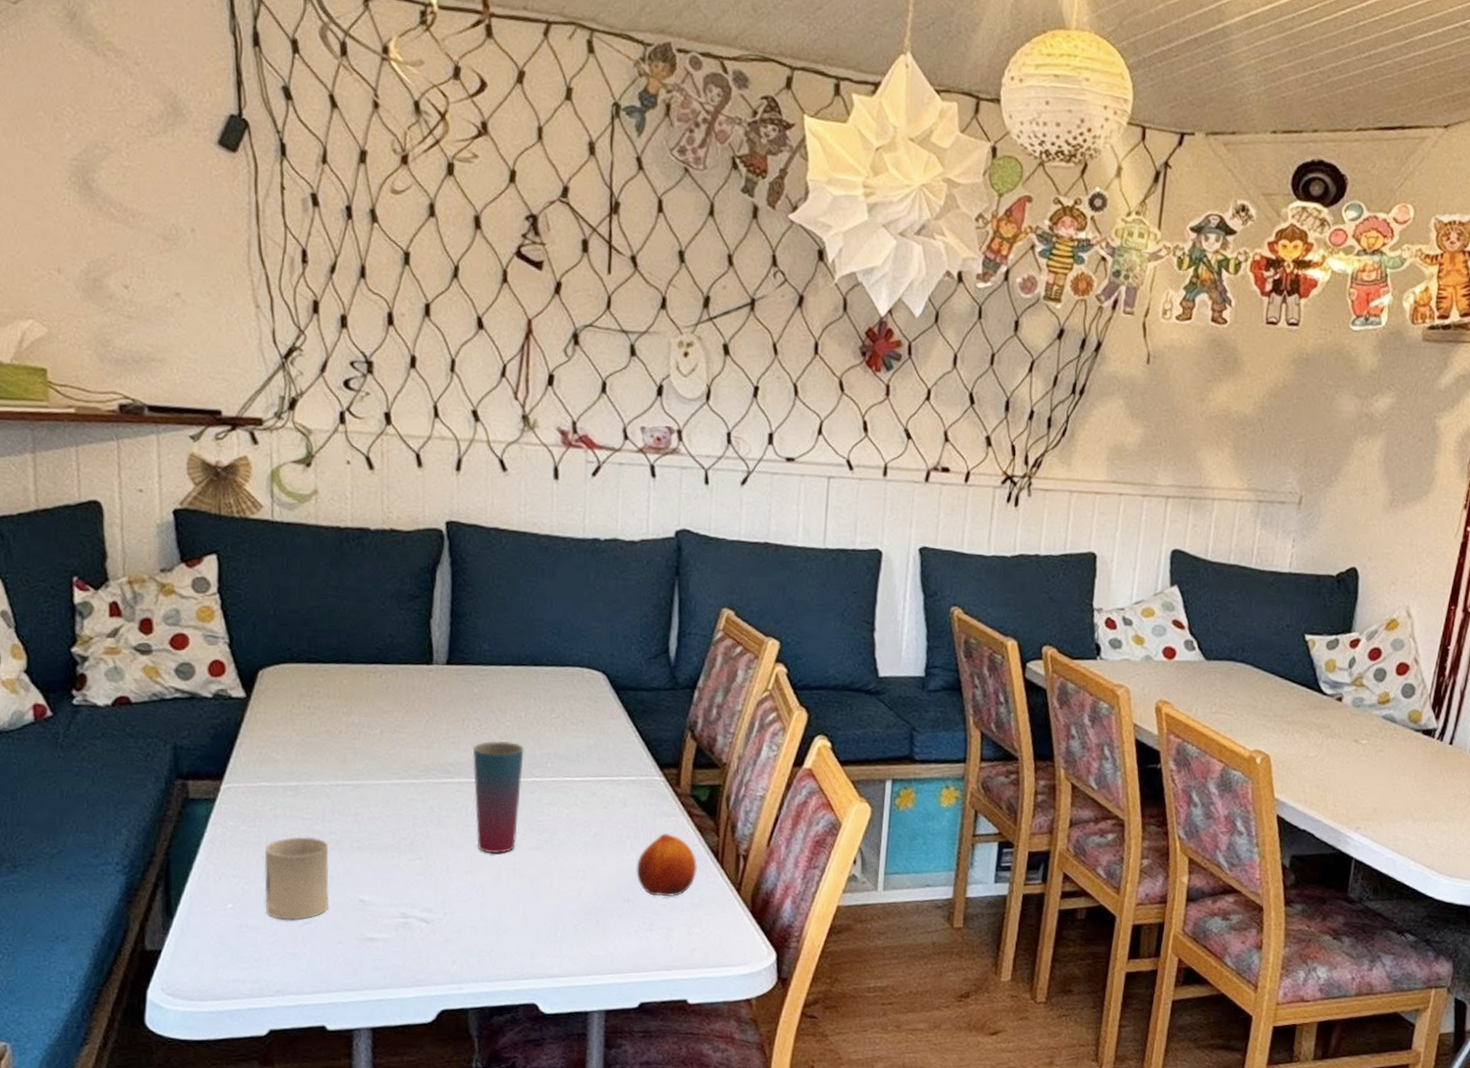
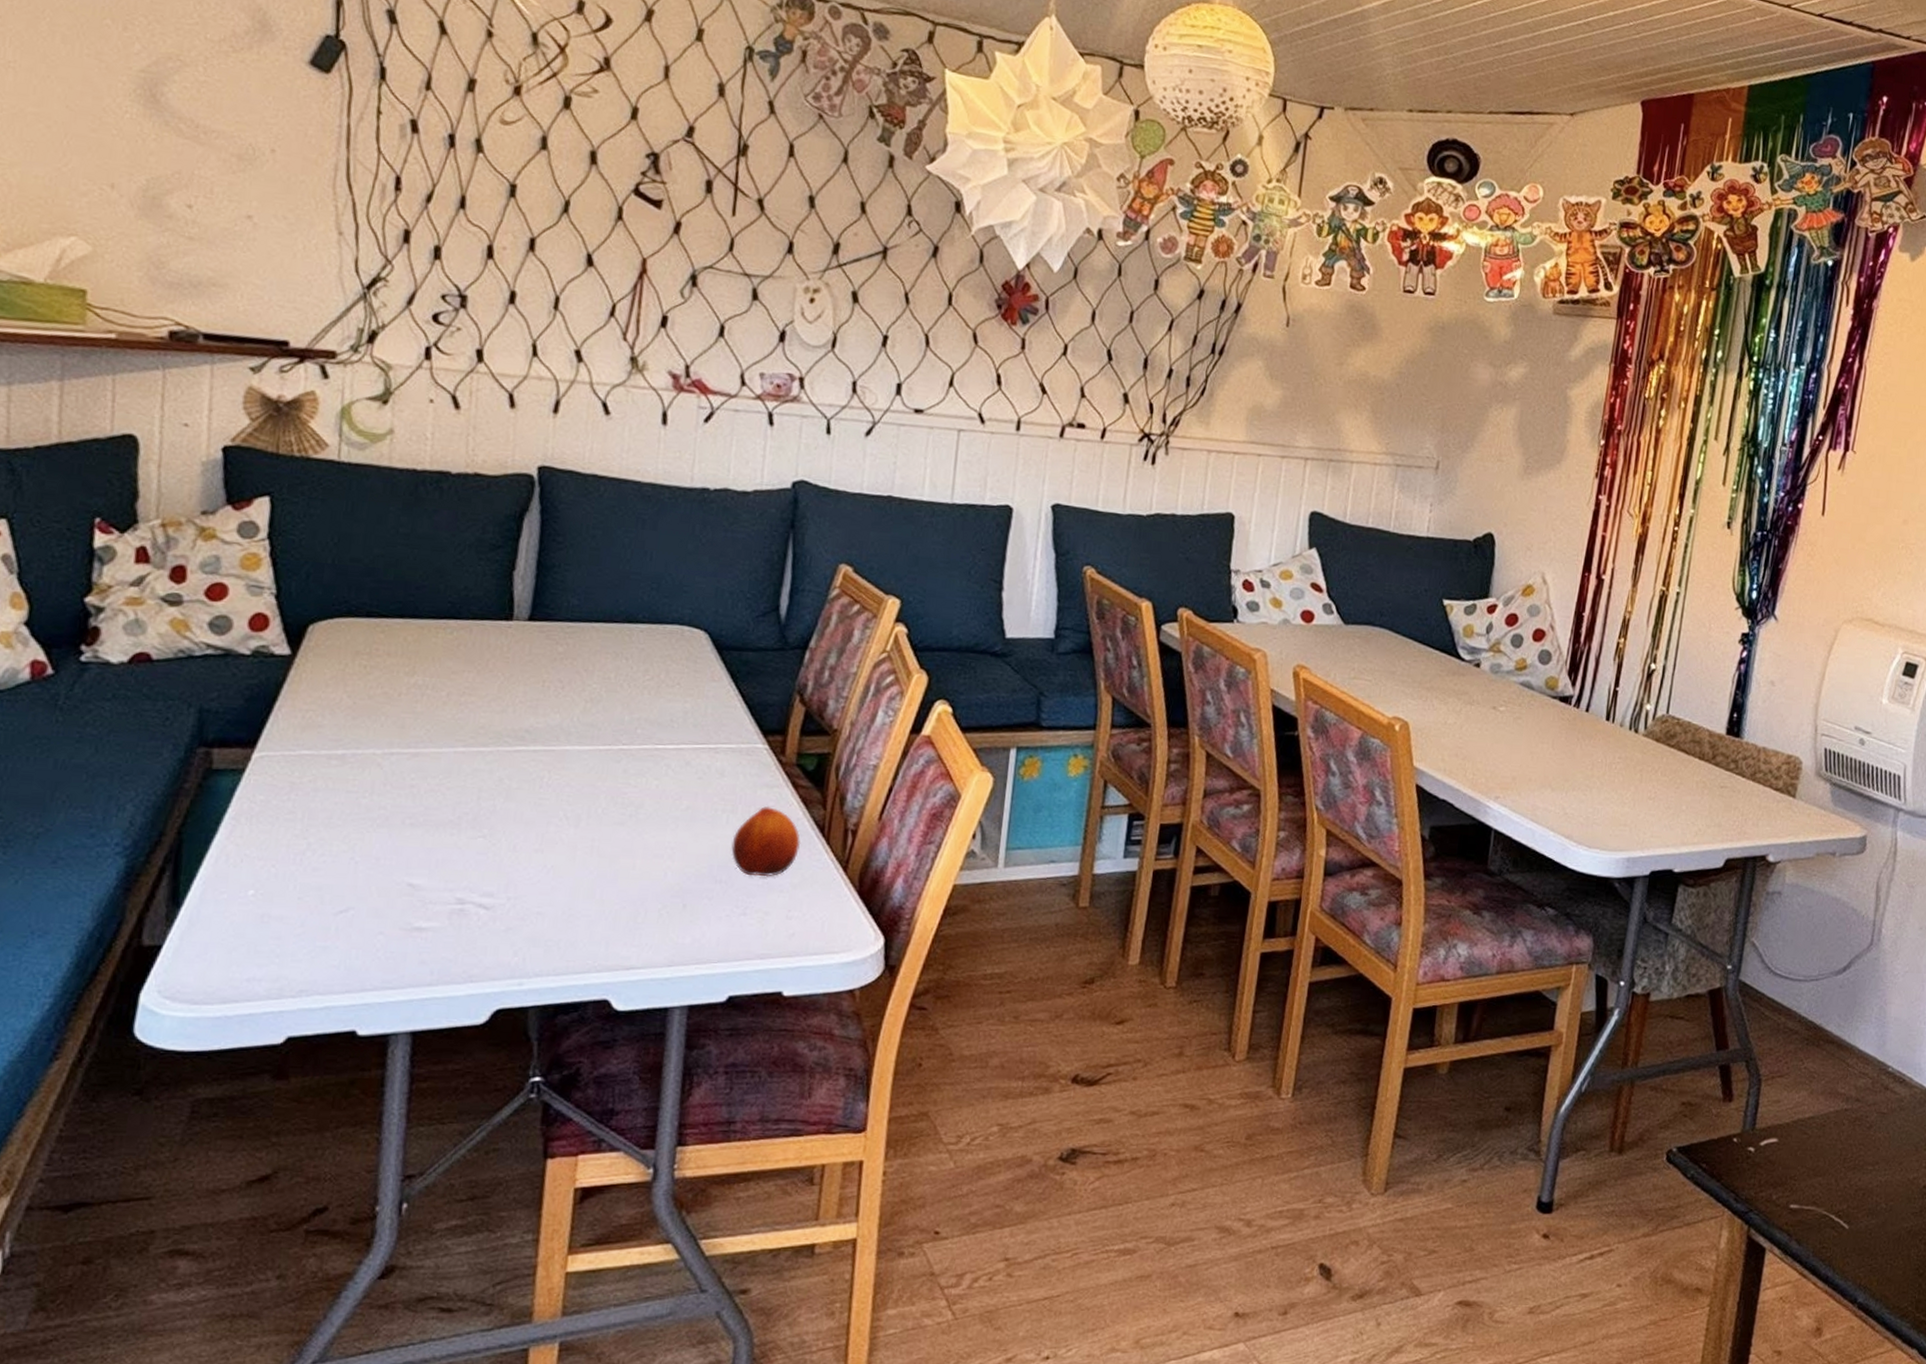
cup: present [264,837,330,921] -> none [294,812,376,909]
cup: present [472,740,524,854] -> none [550,704,612,831]

